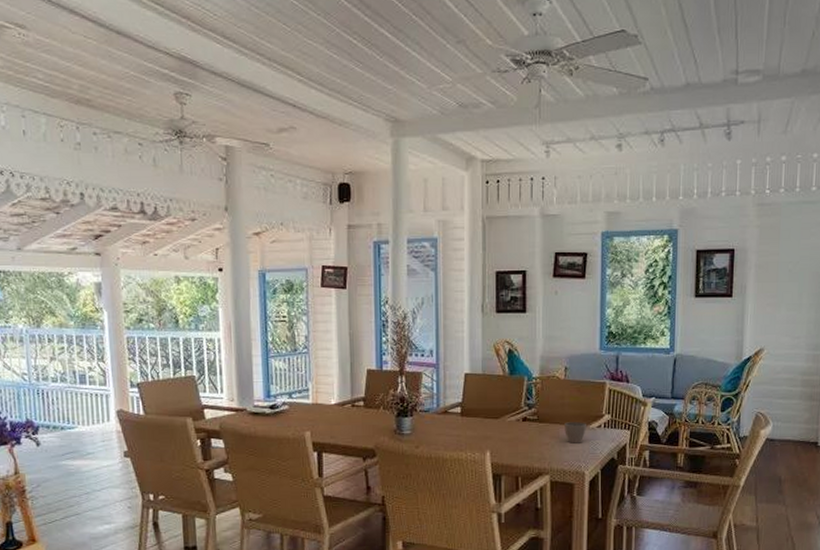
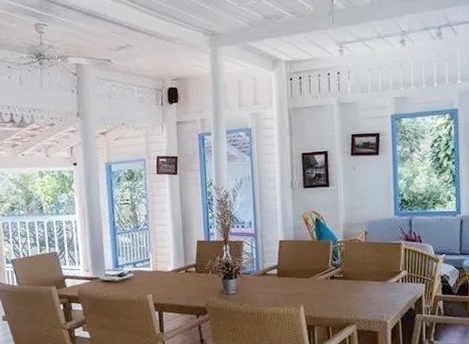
cup: present [564,422,586,444] -> none [367,278,386,297]

